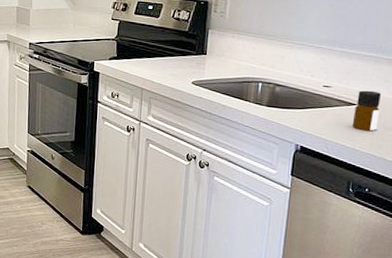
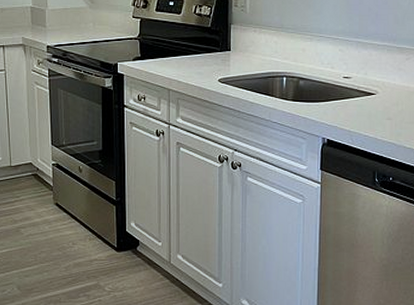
bottle: present [352,90,382,131] -> none [372,79,397,119]

